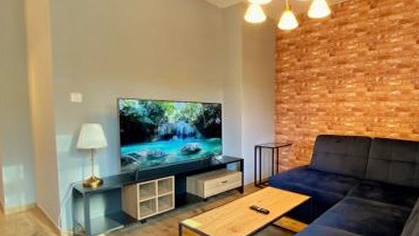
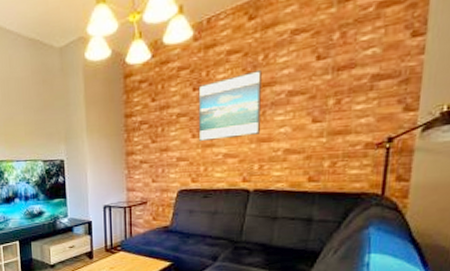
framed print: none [333,45,380,97] -> present [198,69,262,142]

